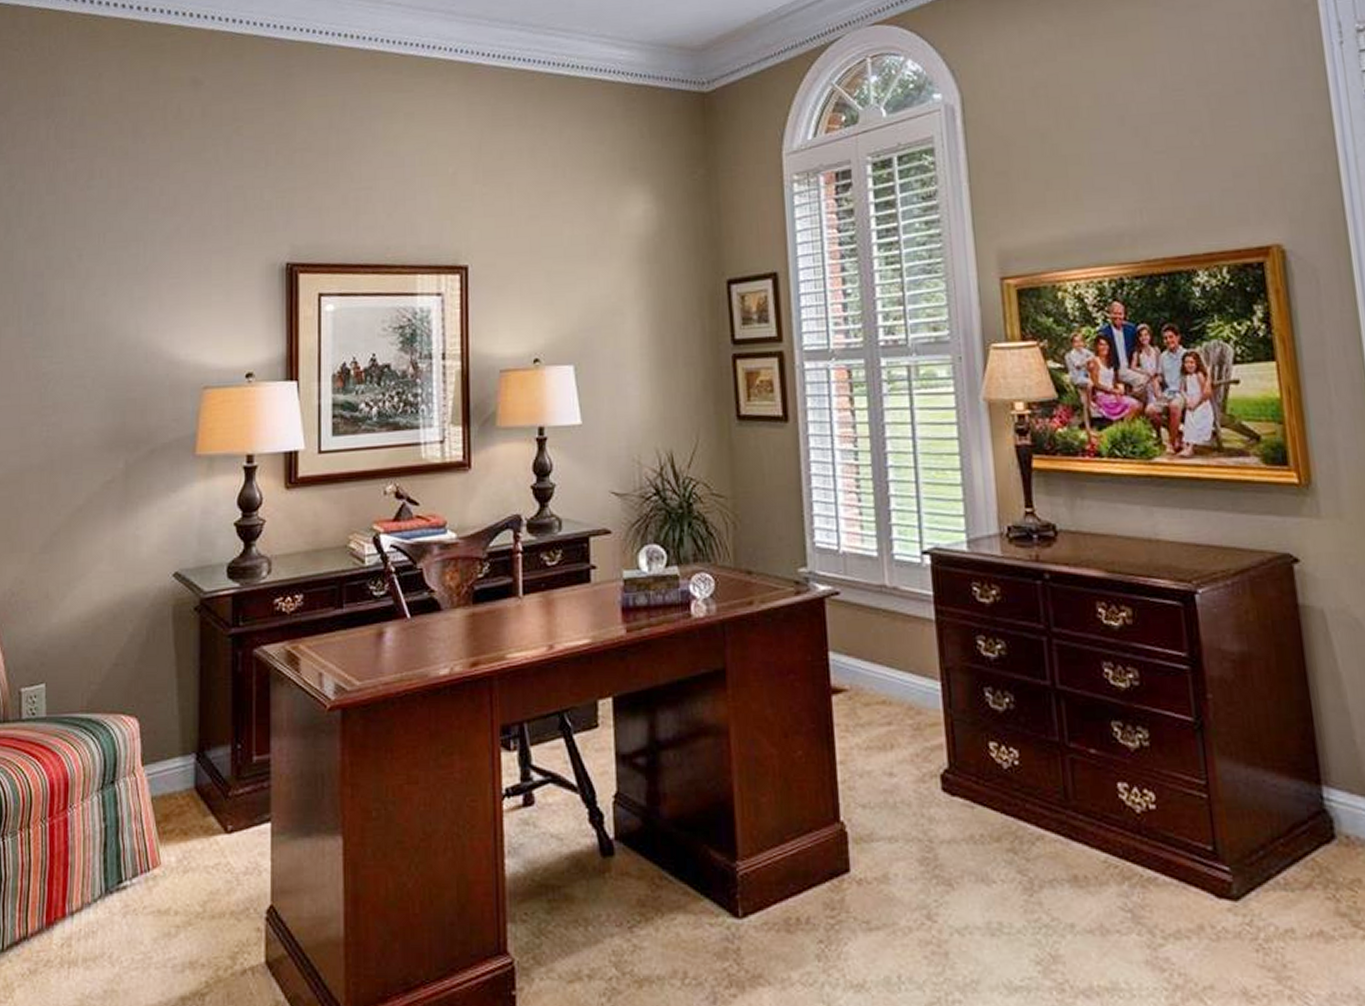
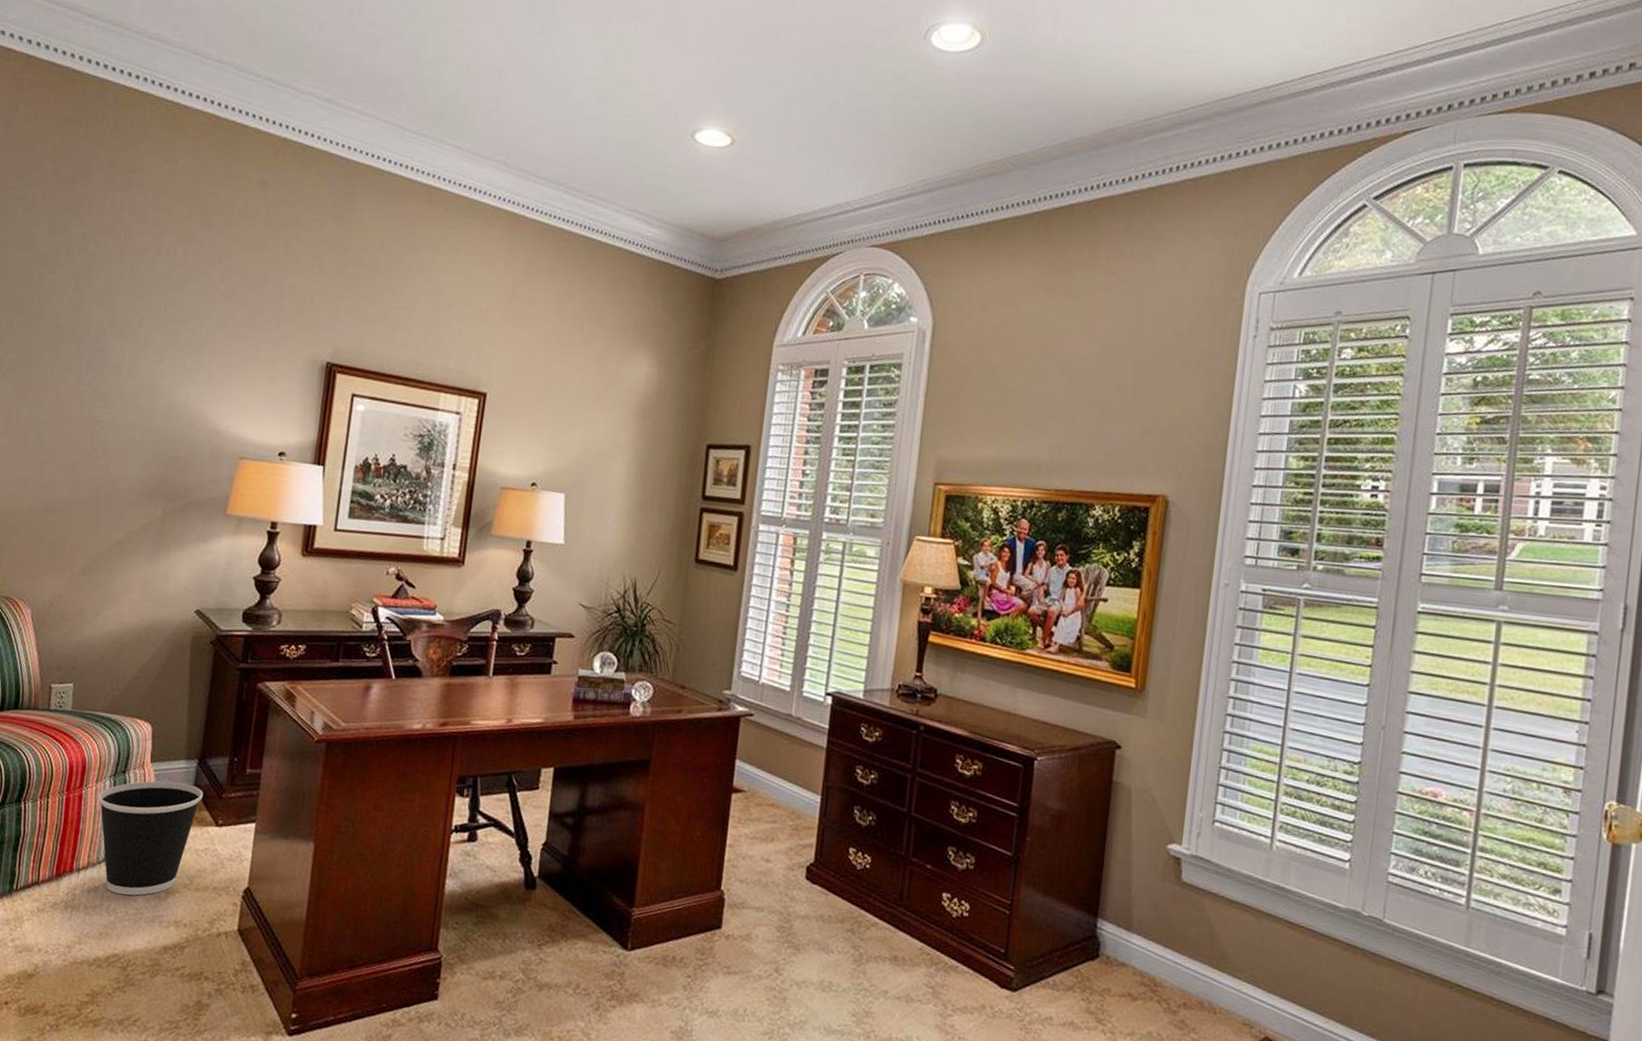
wastebasket: none [86,786,206,938] -> present [98,781,203,896]

